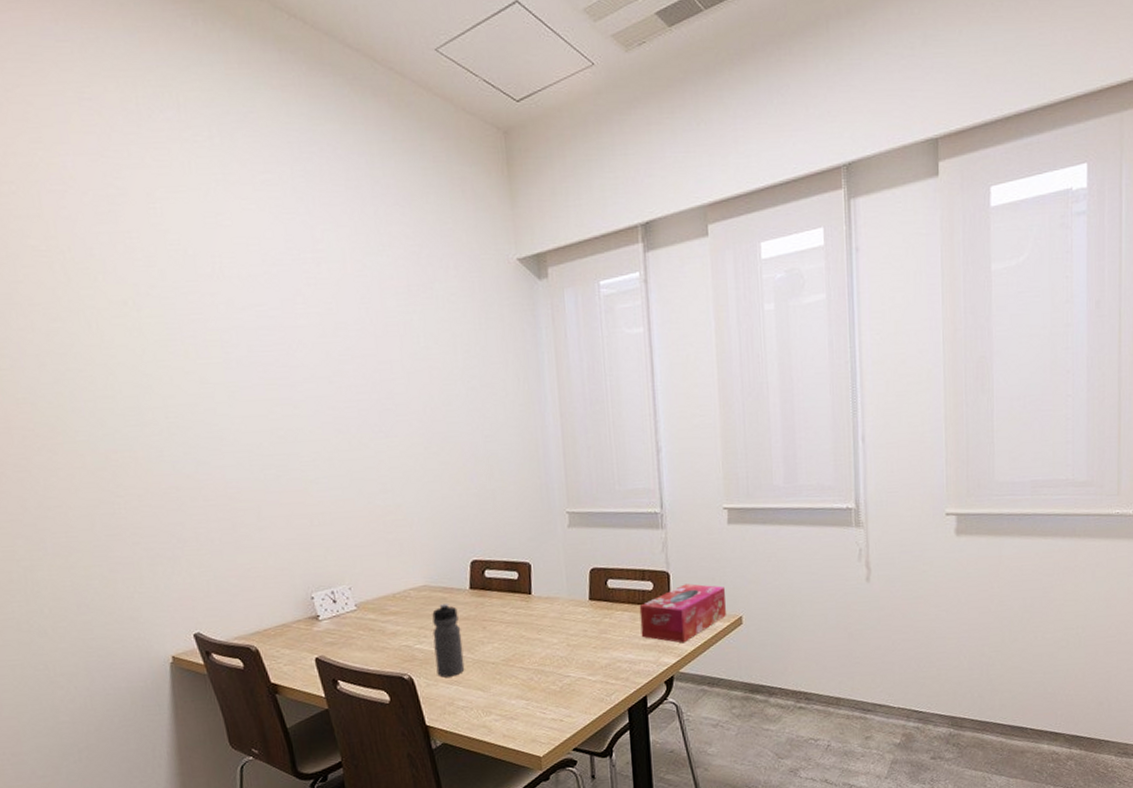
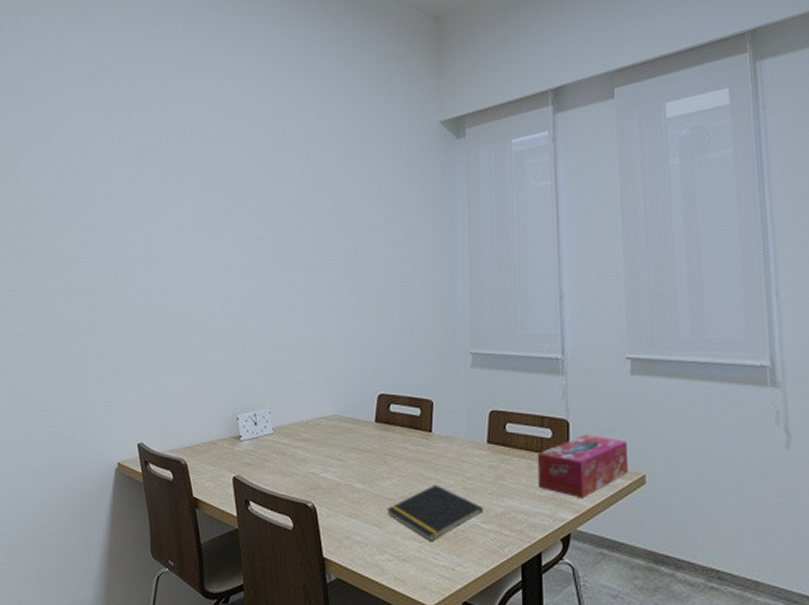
water bottle: present [432,604,465,678] -> none [338,435,364,509]
notepad: none [489,644,588,698] -> present [386,484,483,541]

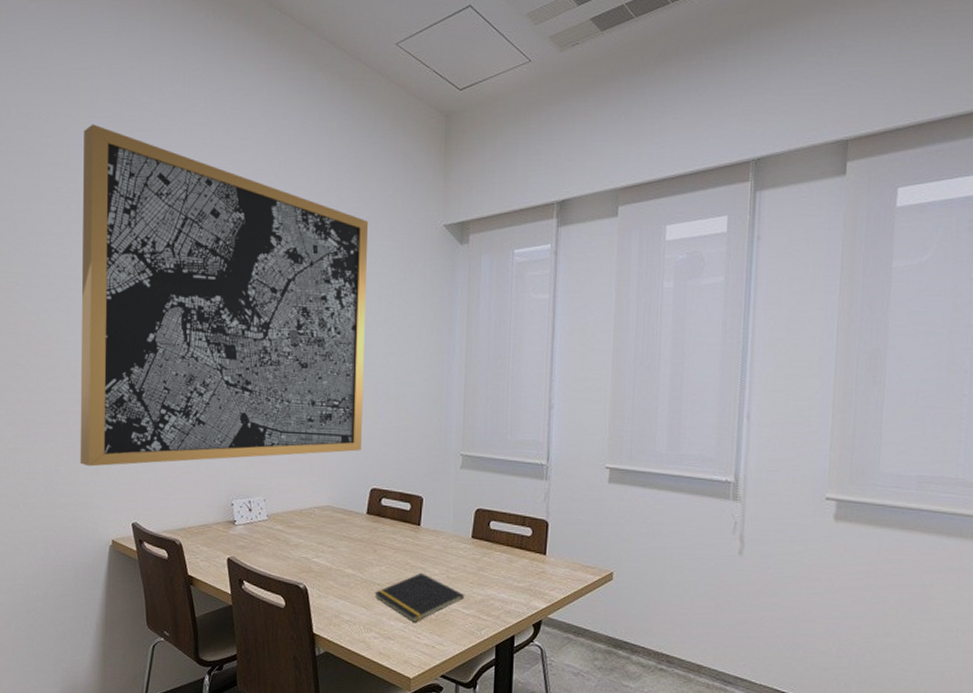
wall art: none [88,57,367,386] -> present [80,124,369,467]
tissue box: present [537,435,628,499] -> none [516,534,599,591]

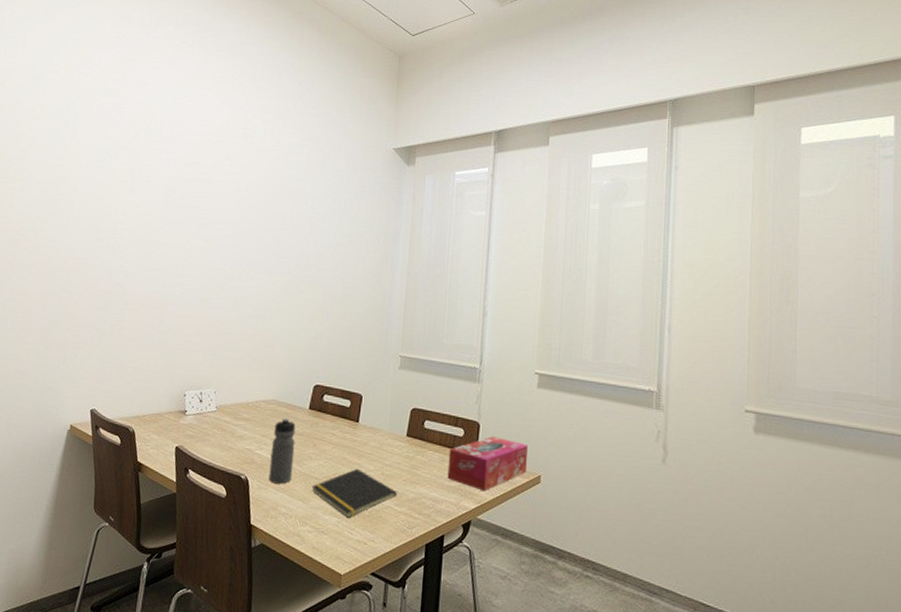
wall art: present [80,124,369,467] -> none [49,56,327,355]
water bottle: none [328,524,354,592] -> present [268,418,296,484]
tissue box: none [516,534,599,591] -> present [447,436,528,491]

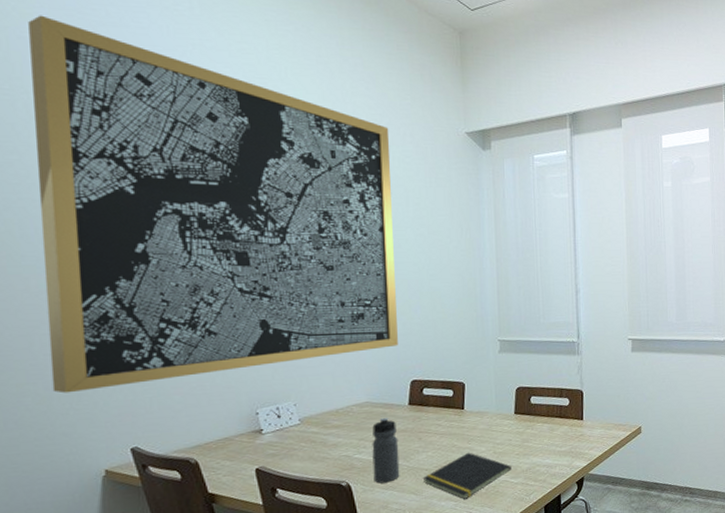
wall art: none [49,56,327,355] -> present [28,15,398,394]
tissue box: present [447,436,528,491] -> none [557,400,628,450]

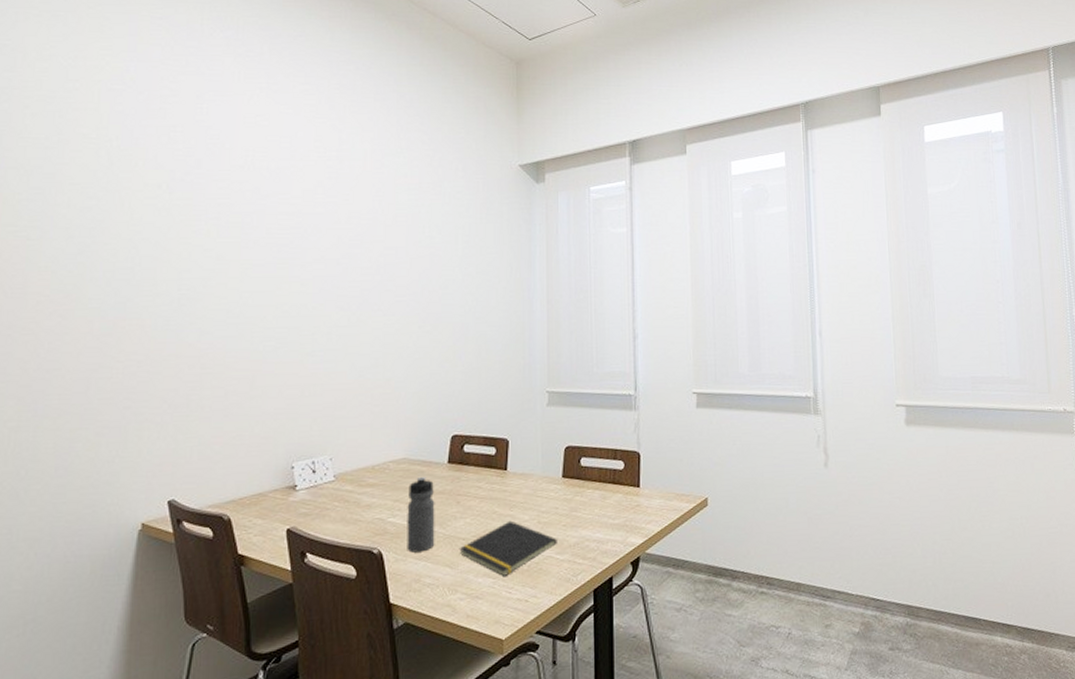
wall art: present [28,15,398,394] -> none [102,68,442,440]

